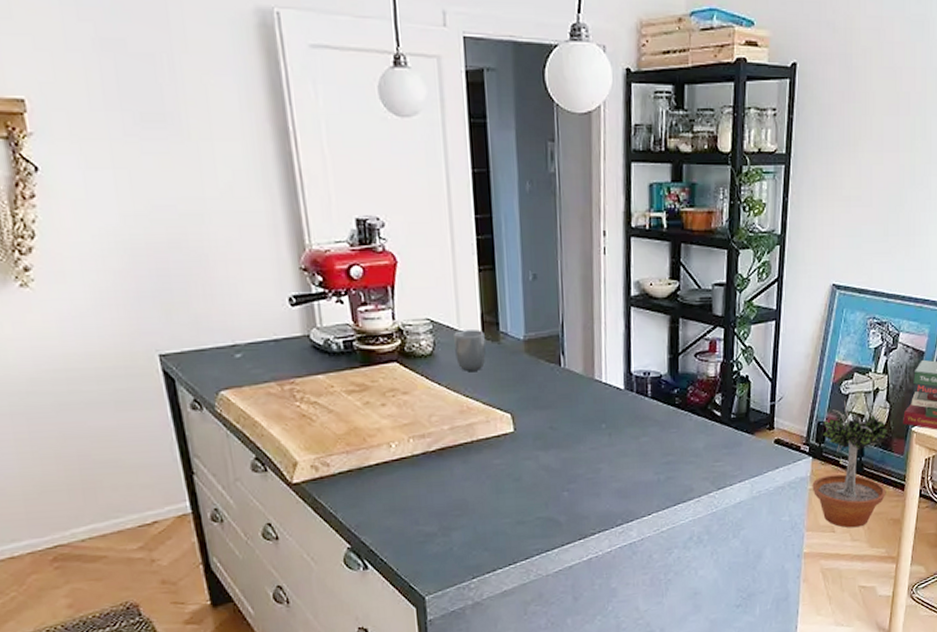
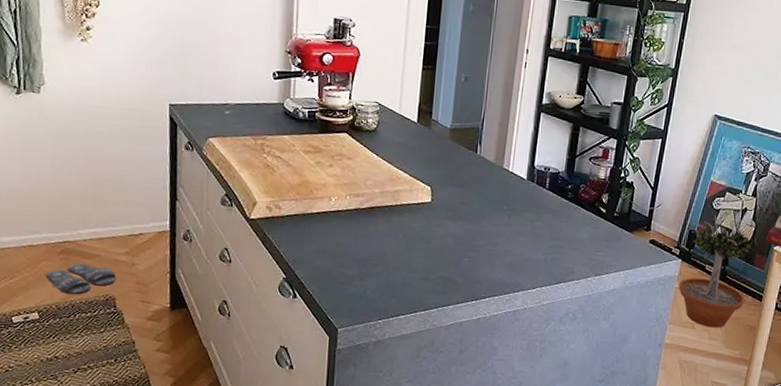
slippers: none [39,569,134,609] -> present [45,263,116,294]
cup: present [454,329,486,371] -> none [394,114,419,148]

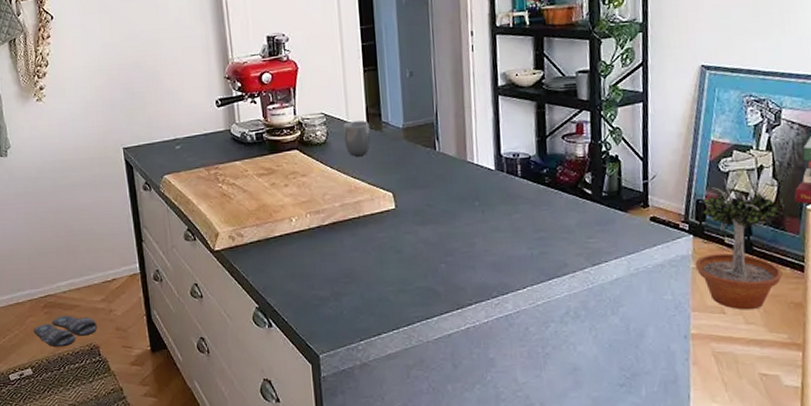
cup: none [394,114,419,148] -> present [344,120,371,156]

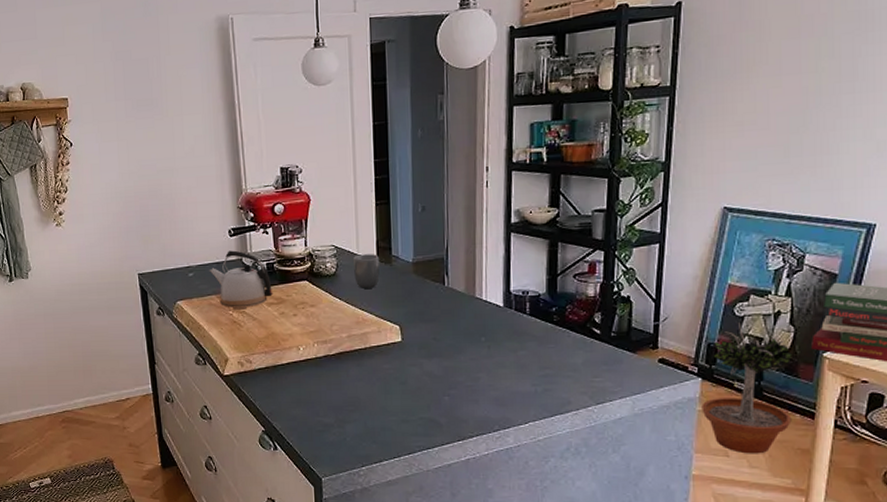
slippers: present [33,315,97,346] -> none [52,430,111,458]
kettle: none [196,121,262,182] -> present [209,250,272,310]

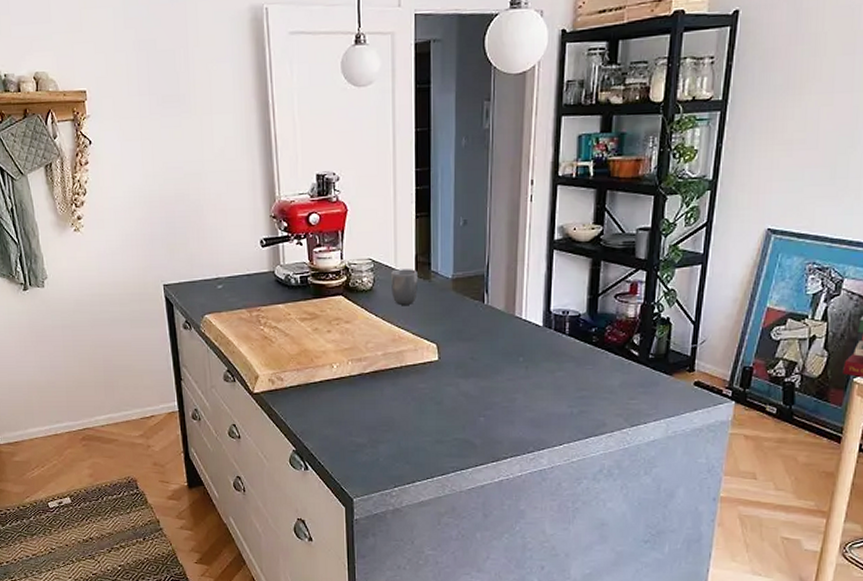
kettle: present [209,250,272,310] -> none [239,262,306,325]
potted tree: present [701,322,794,454] -> none [733,346,826,477]

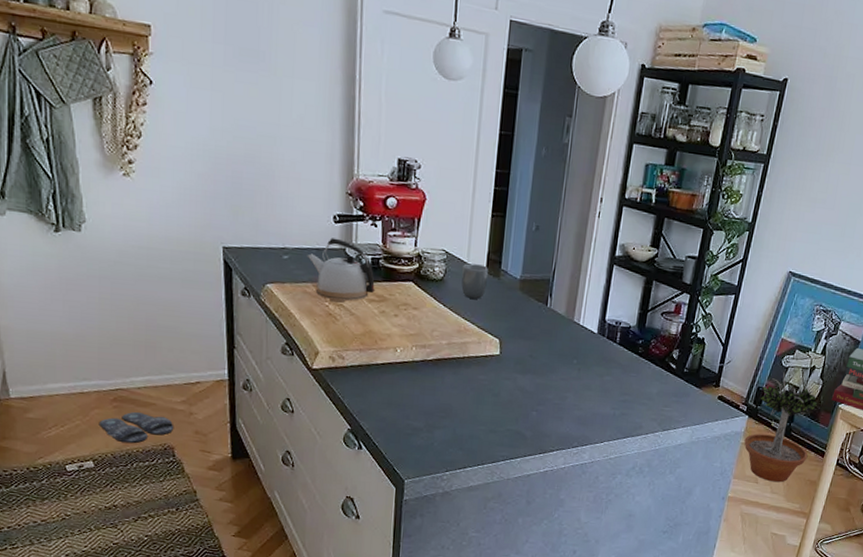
slippers: none [72,448,134,478] -> present [98,411,173,443]
kettle: none [239,262,306,325] -> present [307,238,375,303]
potted tree: none [733,346,826,477] -> present [744,372,819,483]

